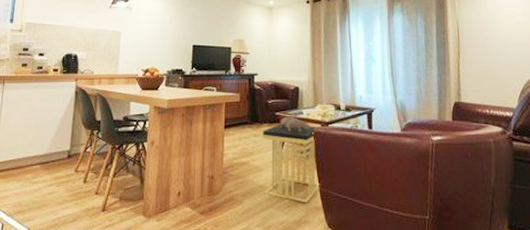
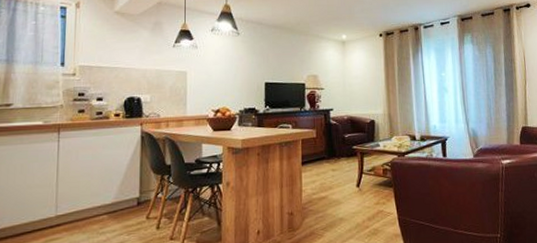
side table: present [263,116,321,203] -> none [341,149,399,232]

